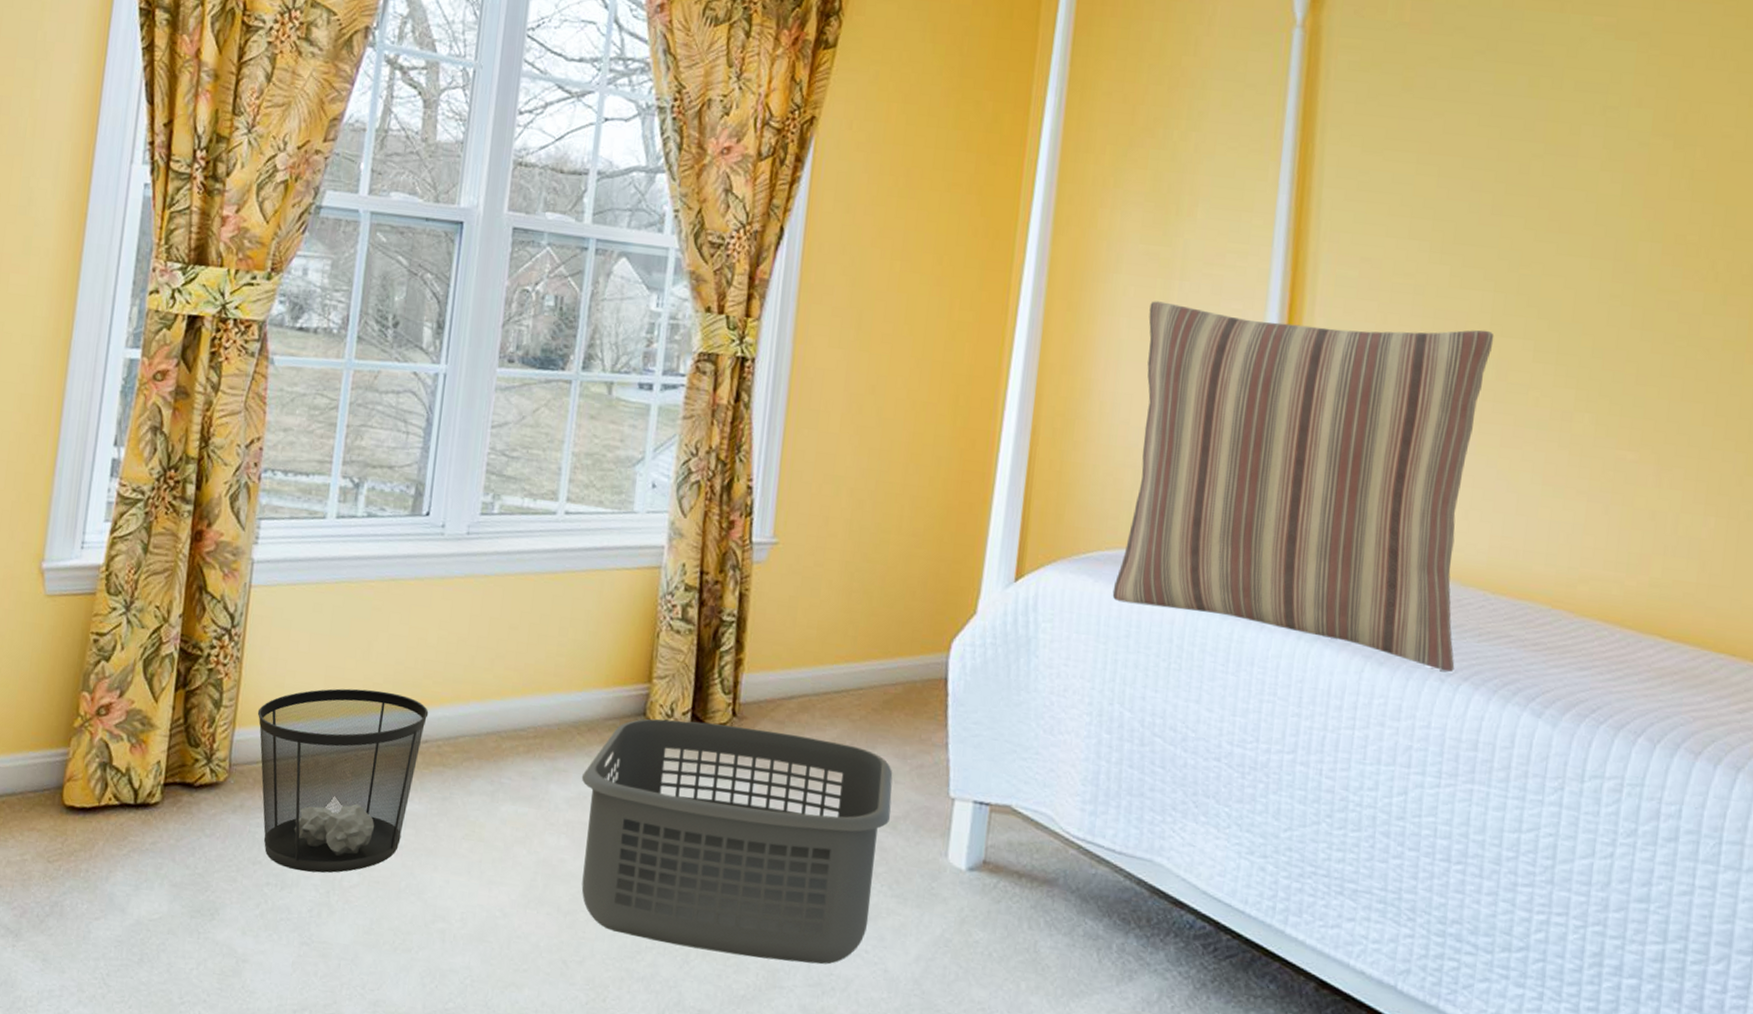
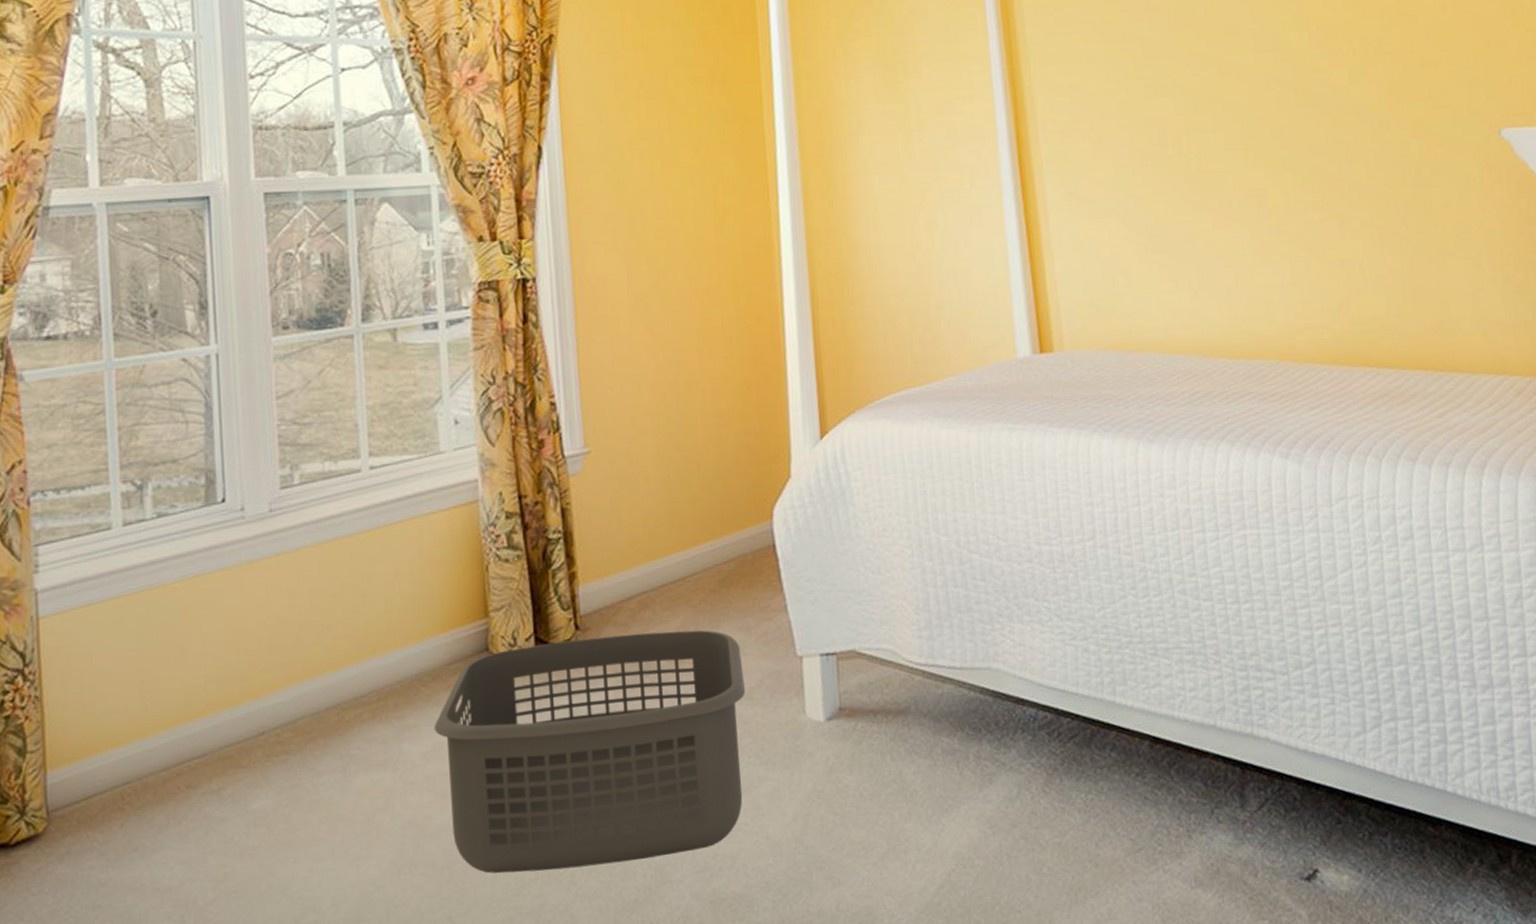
waste bin: present [257,688,429,873] -> none [69,692,261,904]
pillow: present [1112,301,1494,672] -> none [896,130,1212,437]

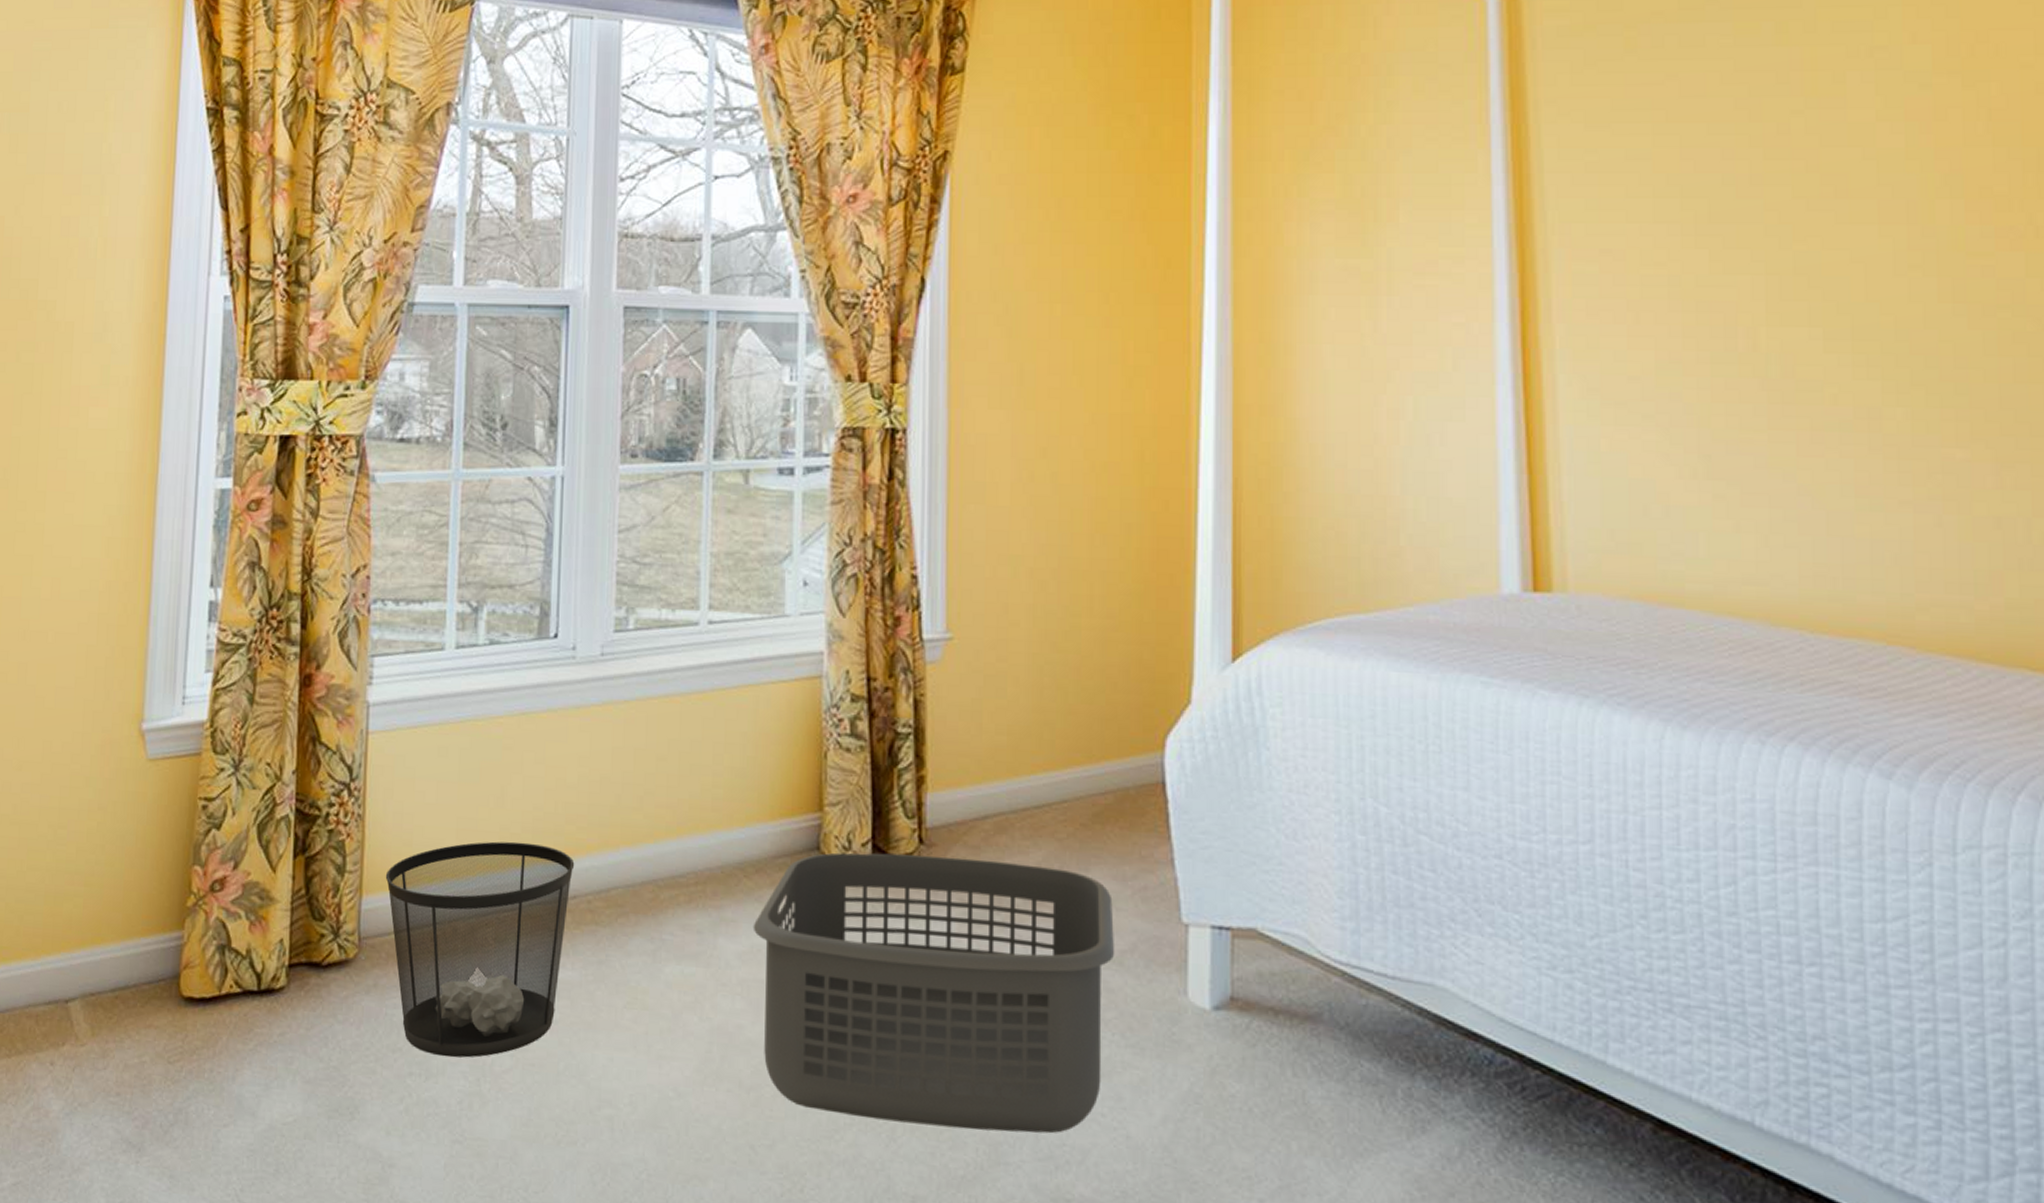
waste bin: none [69,692,261,904] -> present [385,841,575,1058]

